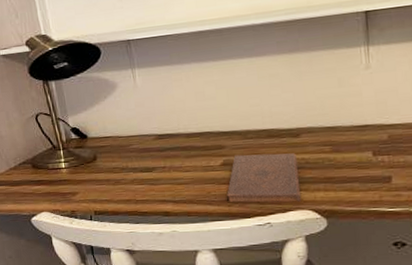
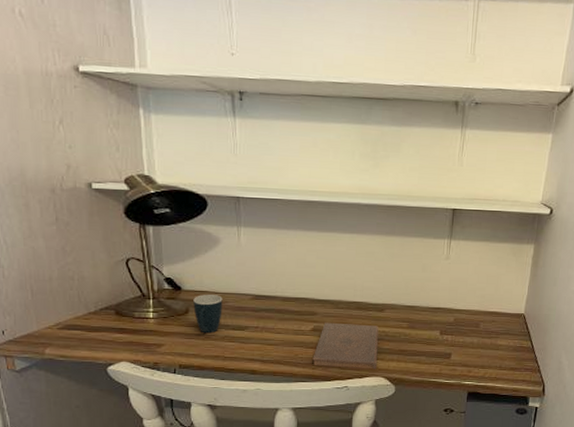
mug: none [99,139,129,179] -> present [193,295,223,334]

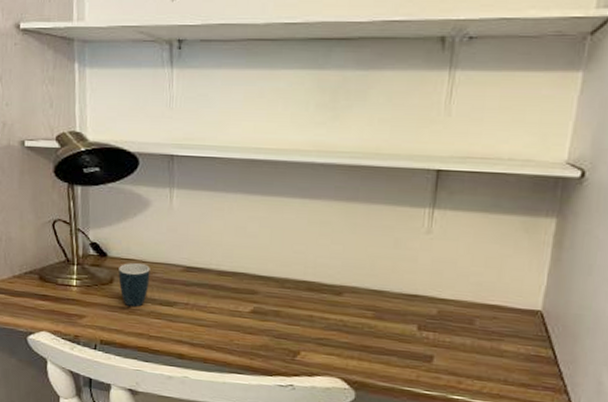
book: present [312,322,379,370] -> none [251,303,335,368]

